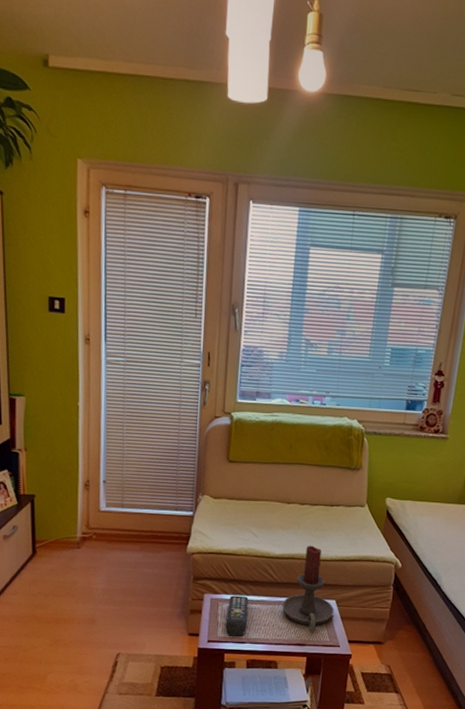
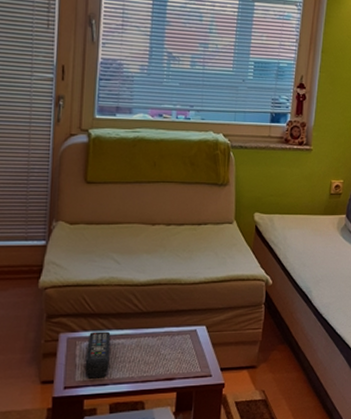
candle holder: present [282,545,334,631] -> none [149,268,205,362]

